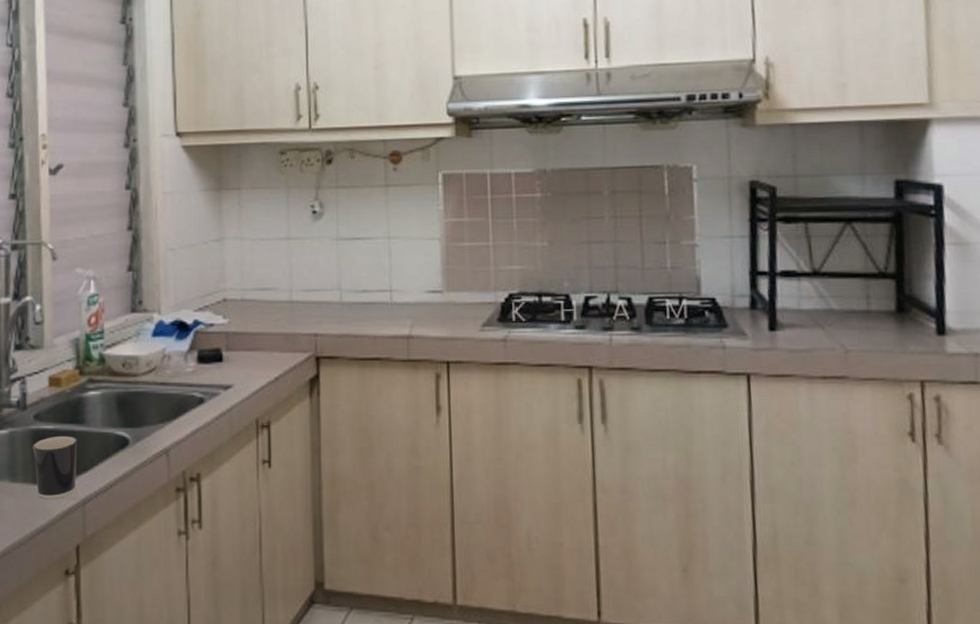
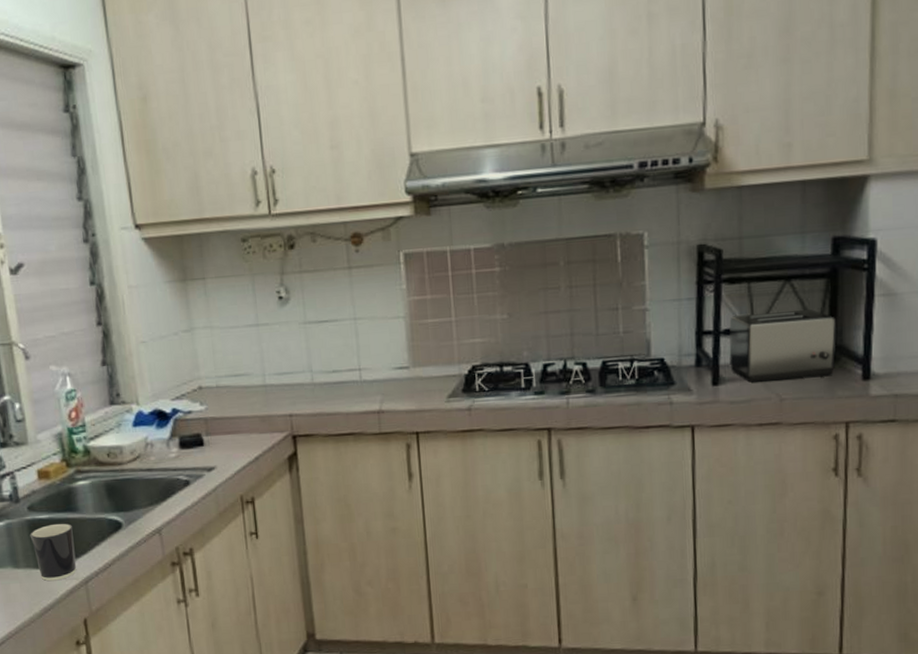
toaster: none [786,254,905,330] -> present [729,309,836,383]

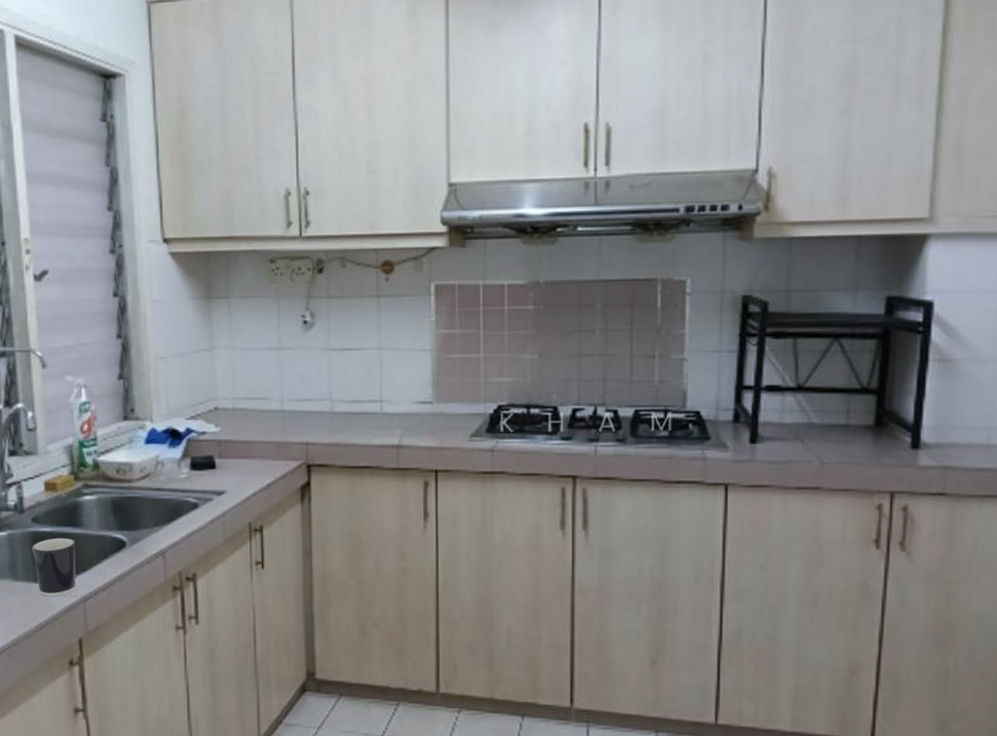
toaster: present [729,309,836,383] -> none [769,370,886,443]

